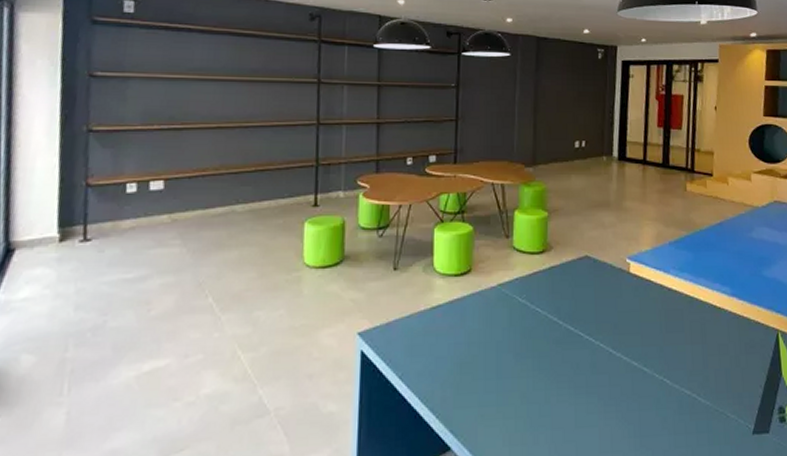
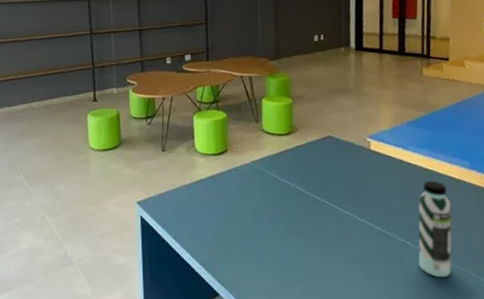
water bottle: none [676,308,712,421] -> present [418,180,452,278]

